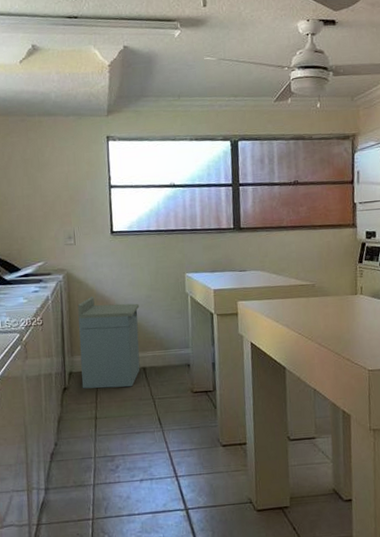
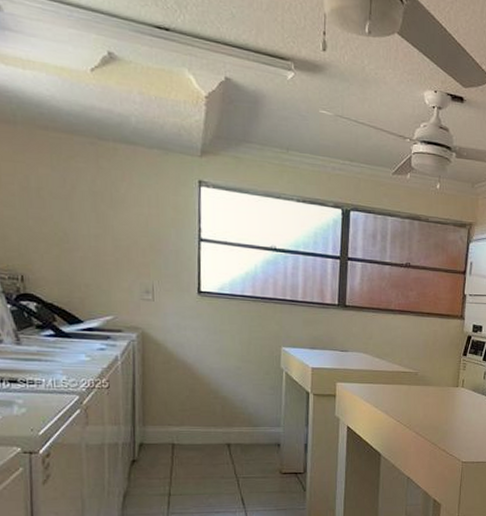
storage cabinet: present [77,297,140,389] -> none [153,362,227,464]

